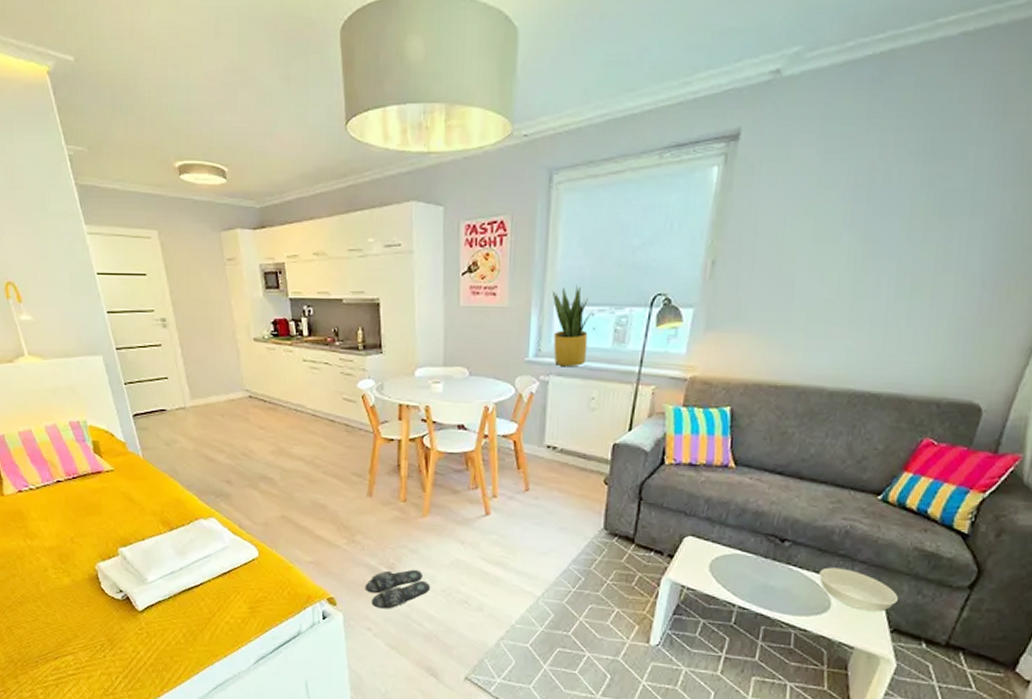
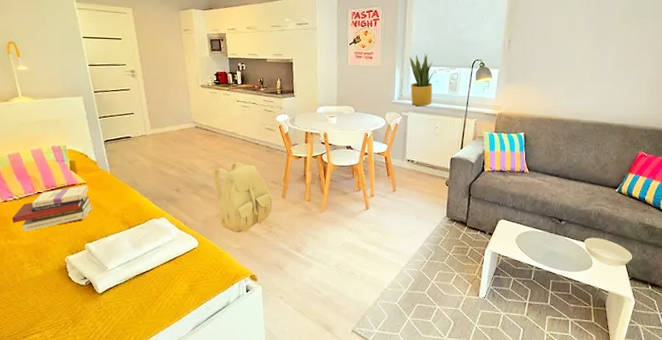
books: none [29,473,124,531] -> present [12,185,93,232]
backpack: none [275,445,355,542] -> present [213,162,273,233]
slippers: present [366,569,431,609] -> none [279,251,327,282]

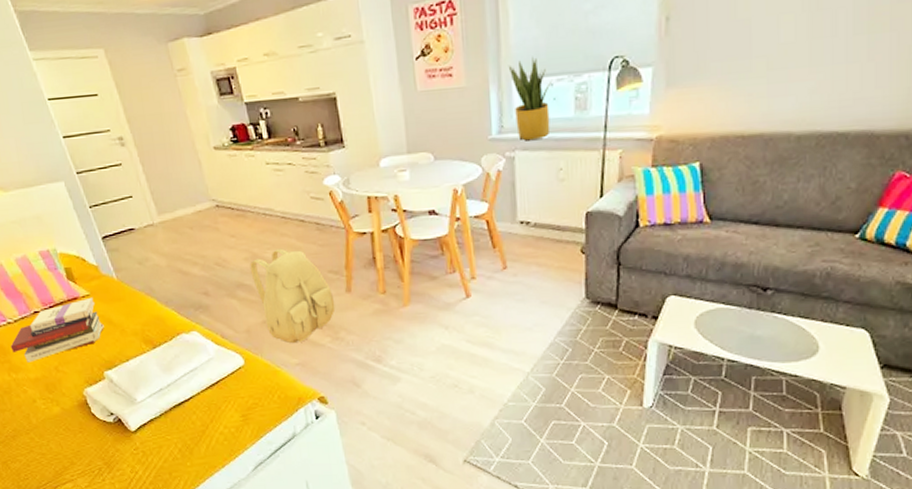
bowl: present [584,237,632,266] -> none [805,310,885,350]

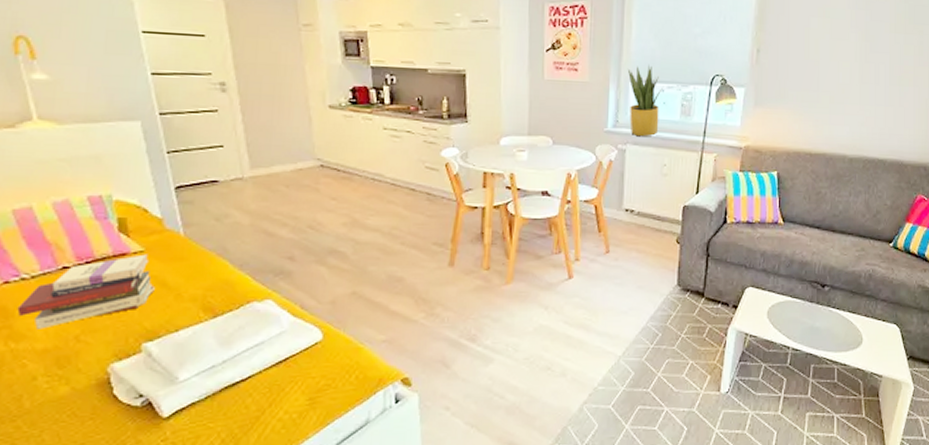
backpack: present [250,248,336,344] -> none [347,216,435,318]

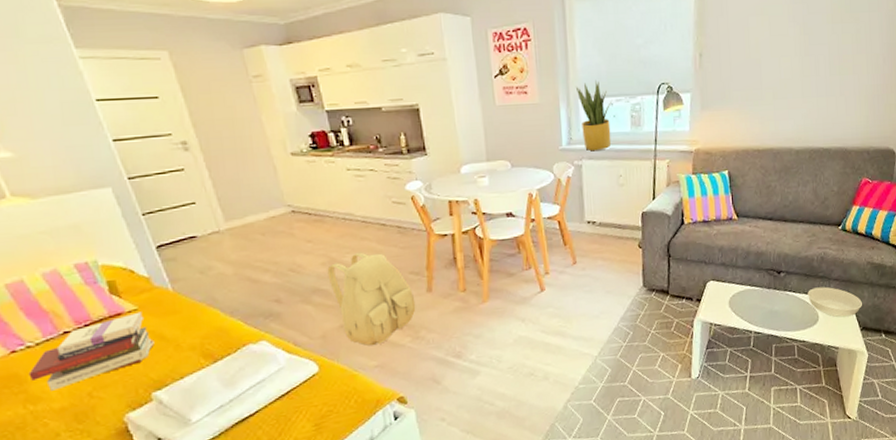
backpack: none [347,216,435,318] -> present [327,252,416,346]
bowl: none [852,307,910,343] -> present [808,286,862,318]

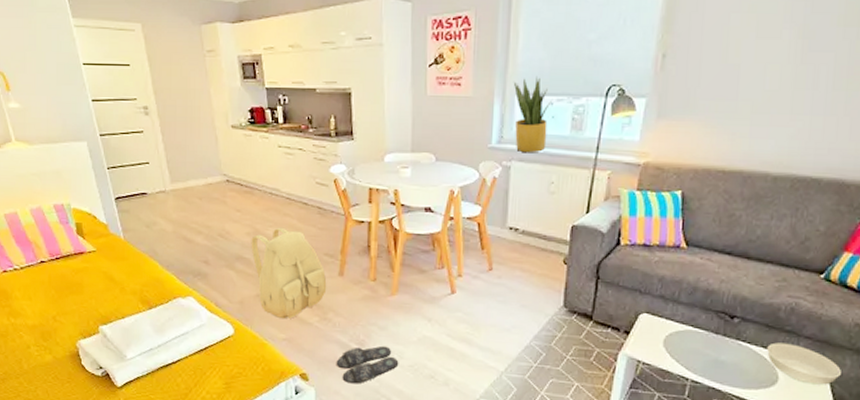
books: present [28,311,154,391] -> none [13,253,105,310]
slippers: none [435,353,498,398] -> present [337,345,399,384]

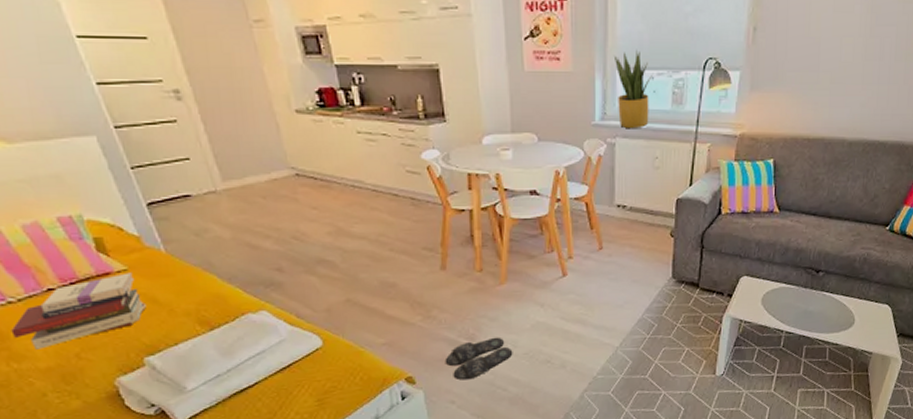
books: none [13,253,105,310] -> present [11,272,146,350]
backpack: present [251,227,327,319] -> none [333,223,428,323]
bowl: present [767,342,841,385] -> none [846,289,902,322]

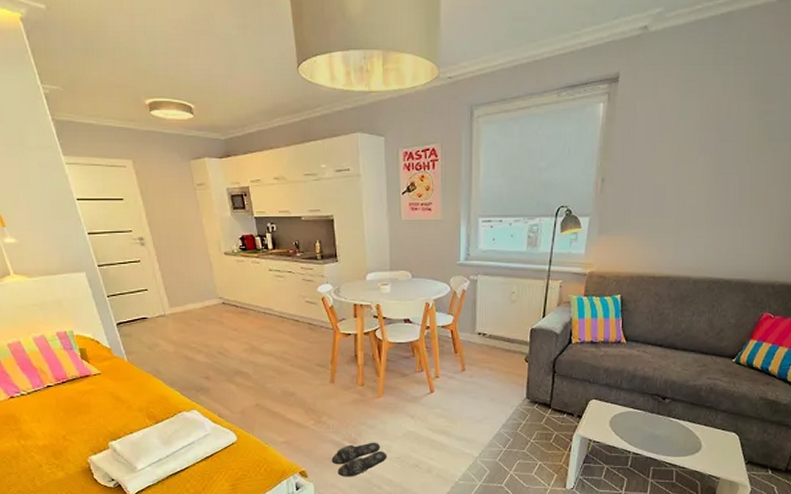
books: present [11,272,146,350] -> none [22,376,112,431]
planter: present [615,49,652,129] -> none [478,200,510,268]

